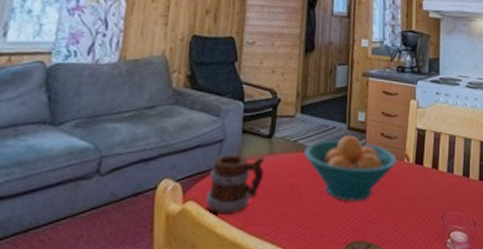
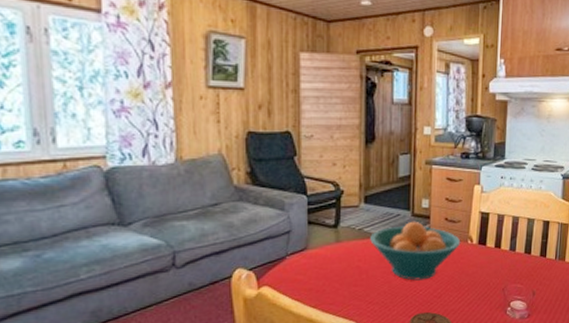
mug: present [206,153,266,216] -> none [279,243,333,297]

